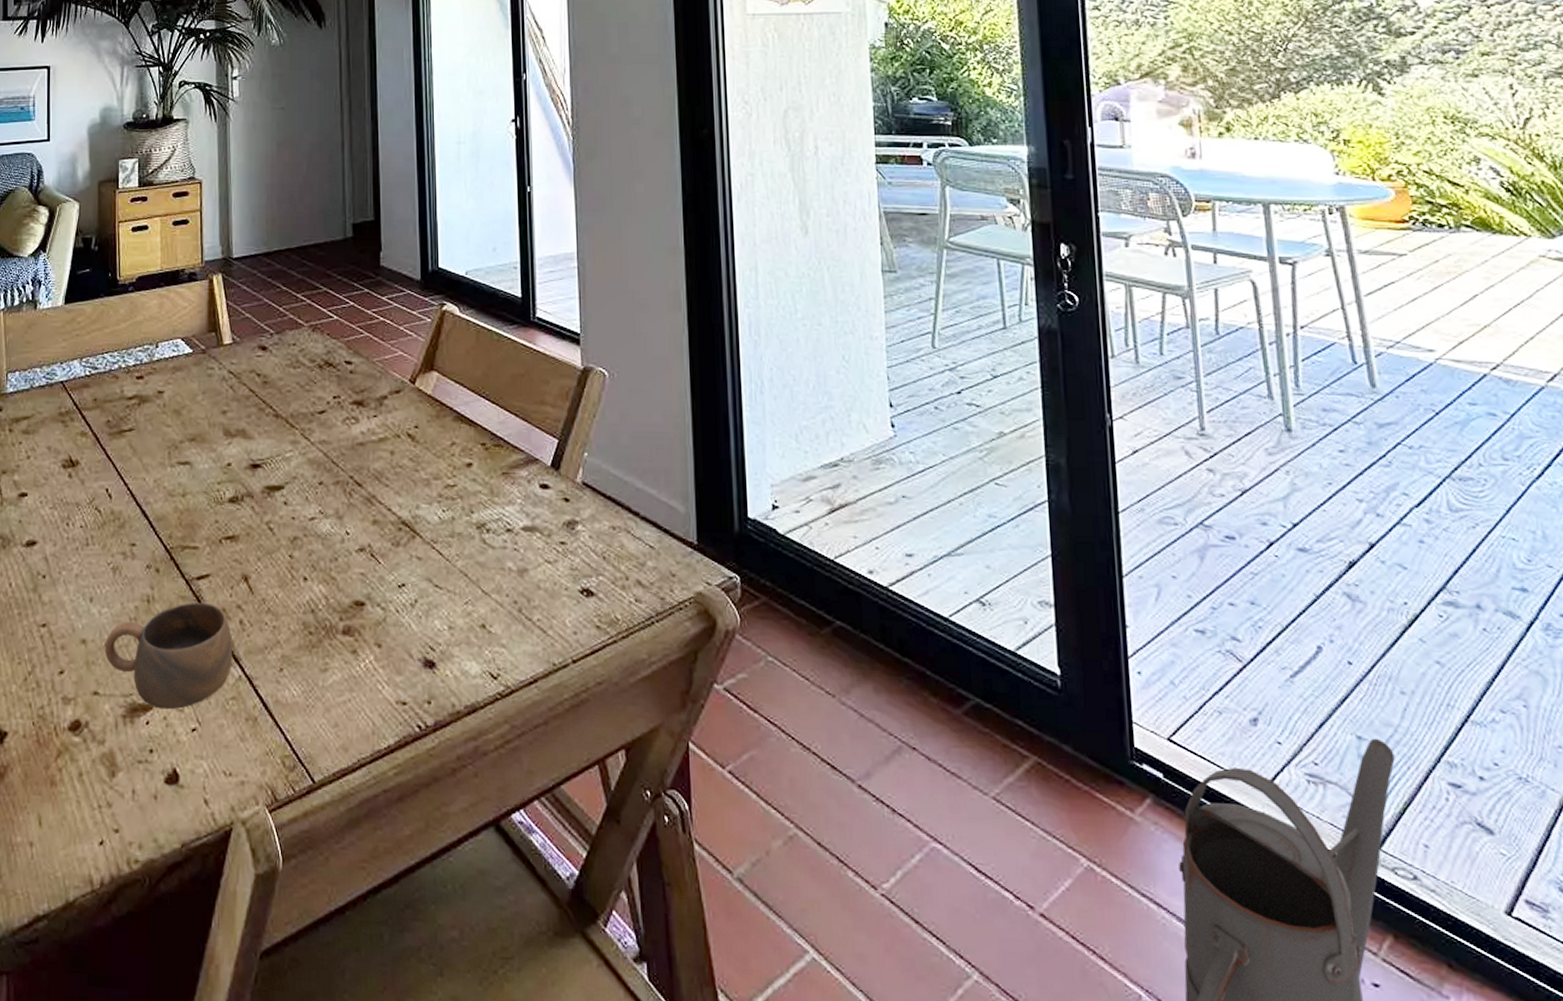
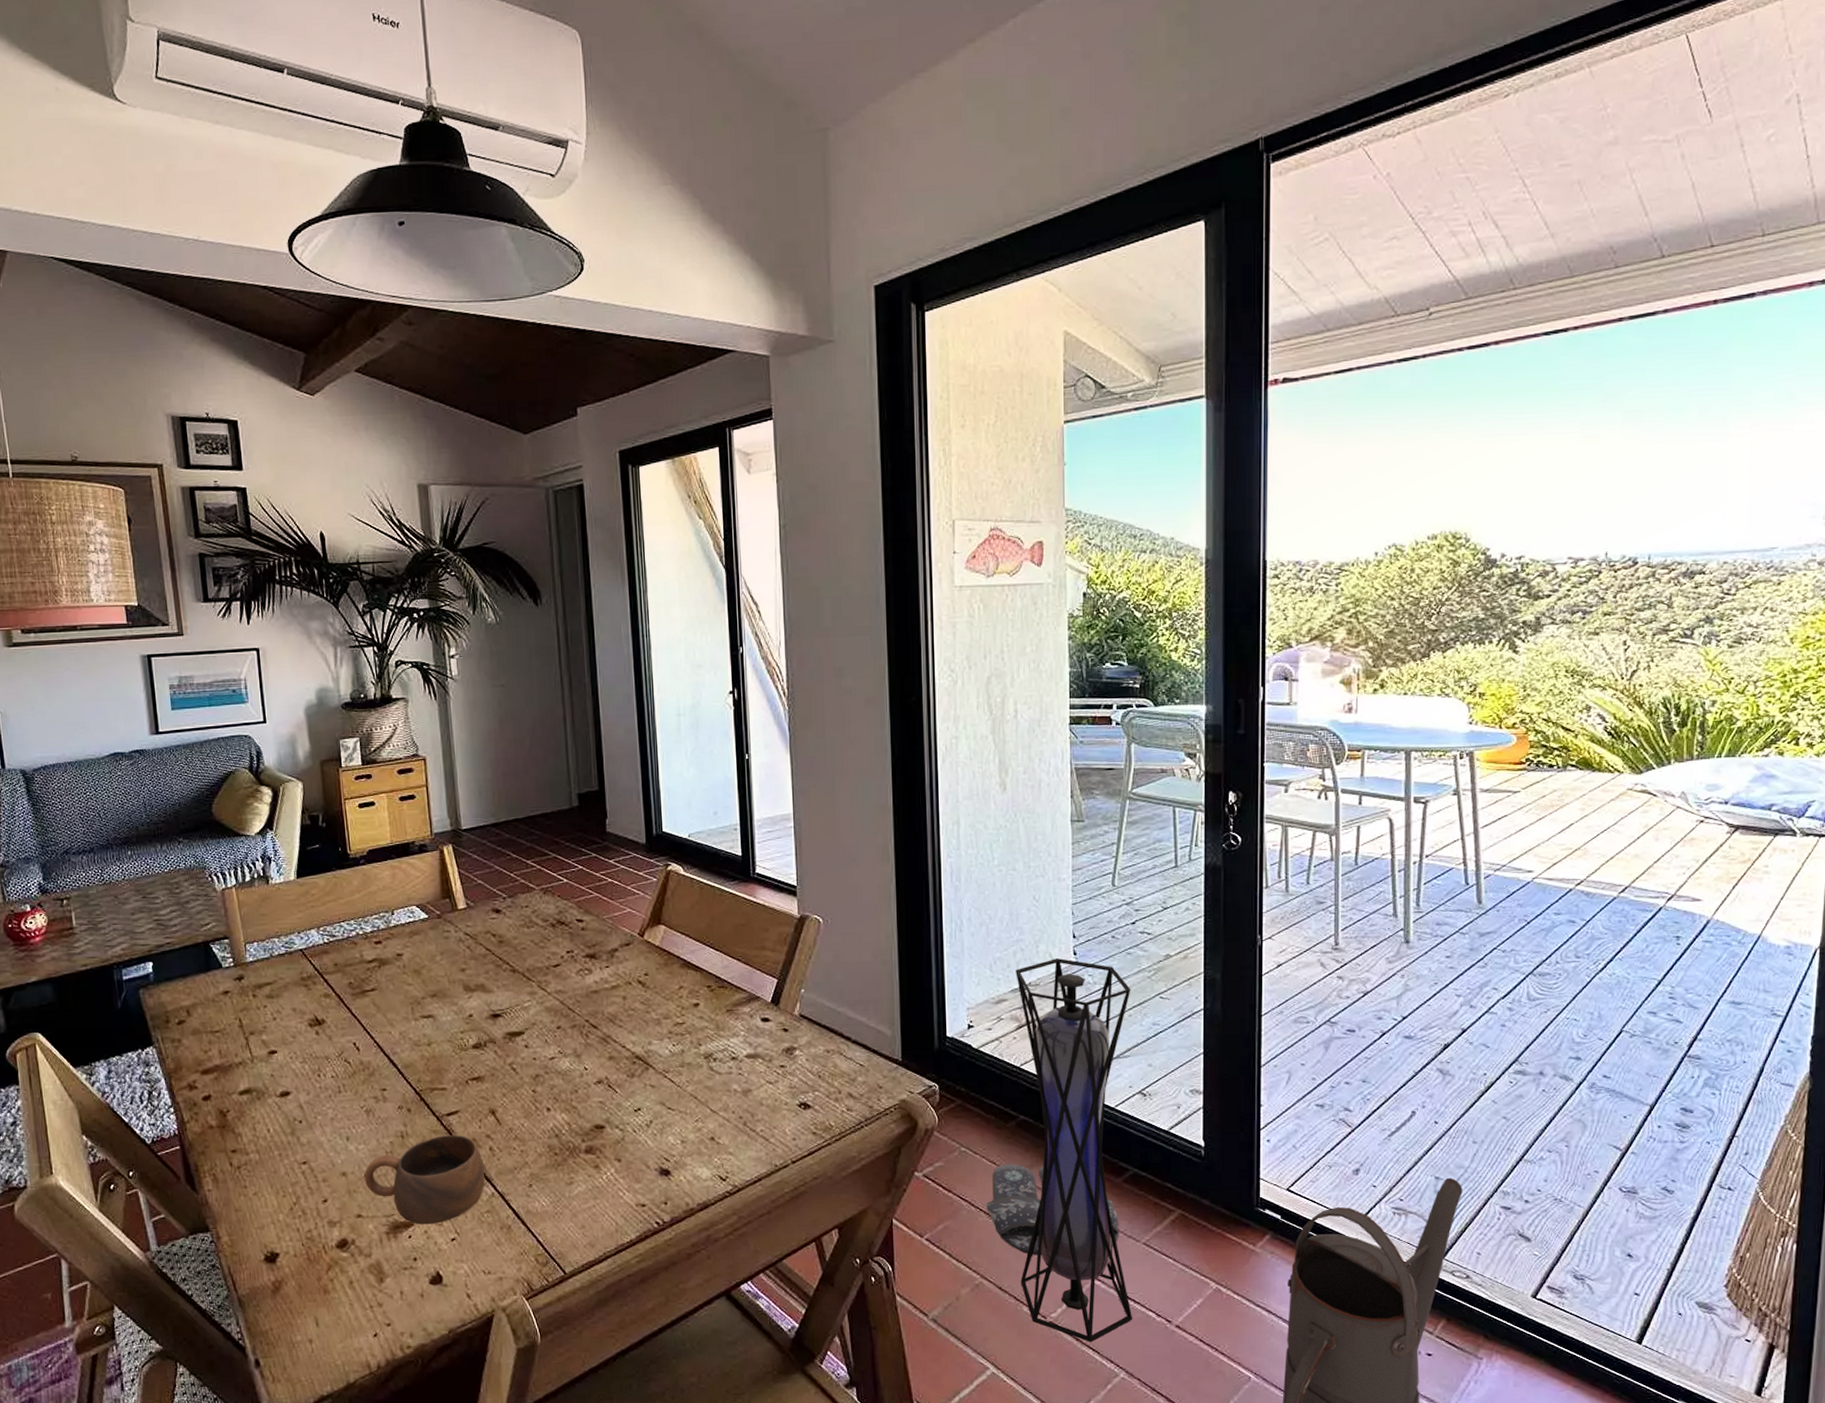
slippers: none [800,681,962,802] -> present [987,1164,1119,1254]
lantern: none [825,430,986,927] -> present [1015,958,1133,1342]

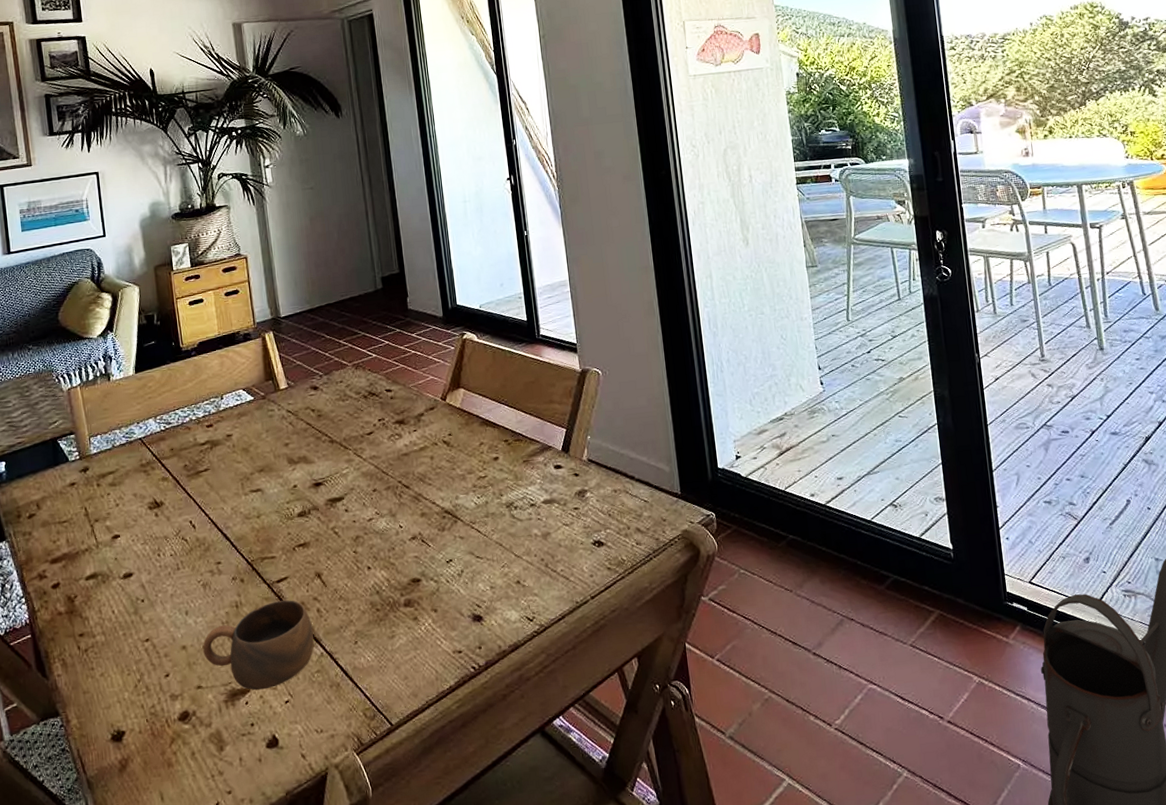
slippers: present [987,1164,1119,1254] -> none [768,580,888,665]
lantern: present [1015,958,1133,1342] -> none [772,389,909,745]

